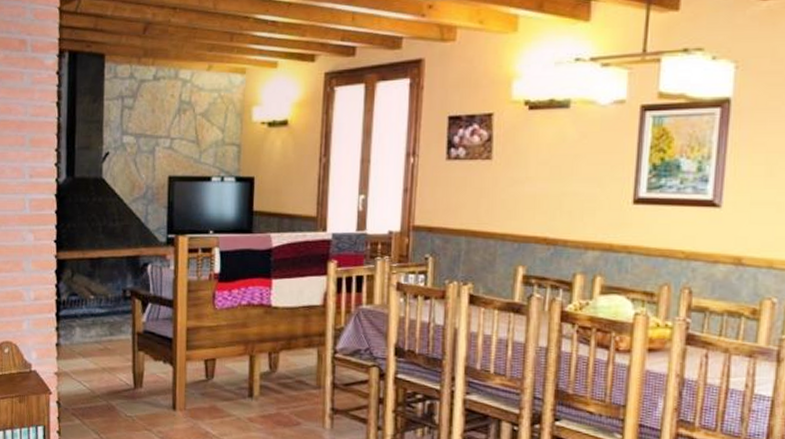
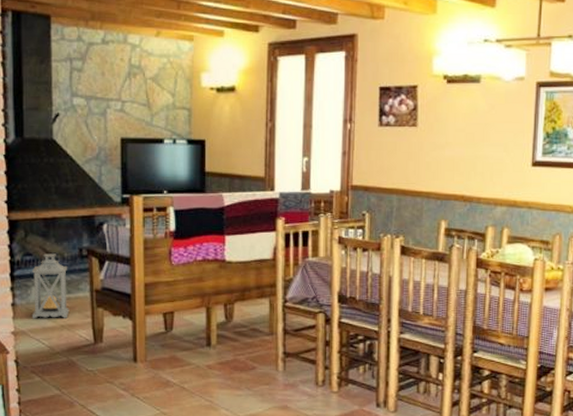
lantern: none [74,294,112,361] -> present [31,253,70,319]

